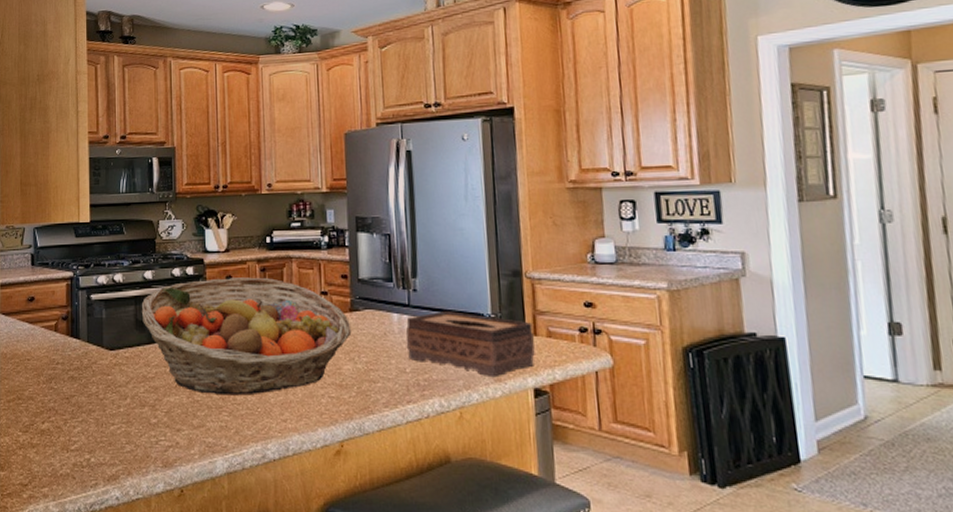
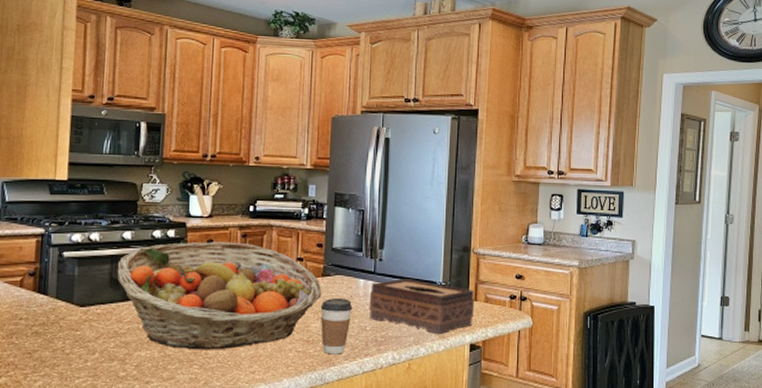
coffee cup: none [351,335,388,401] -> present [320,298,353,354]

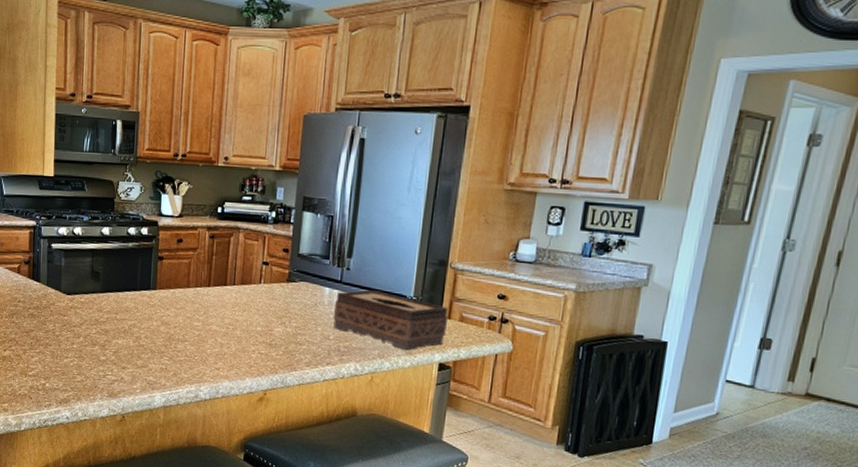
fruit basket: present [117,241,322,350] -> none [97,240,286,345]
coffee cup: present [320,298,353,354] -> none [283,304,317,360]

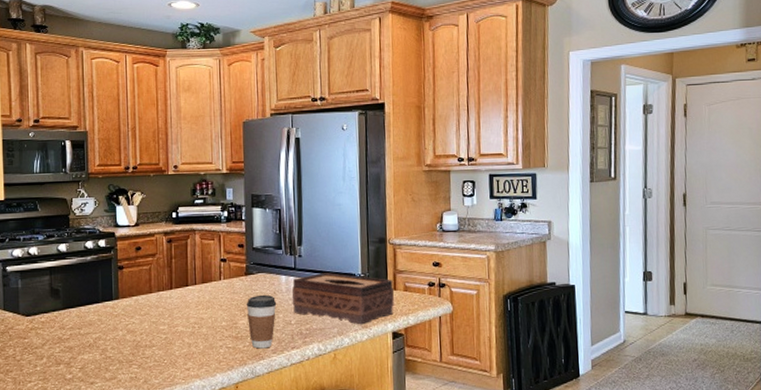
coffee cup: none [283,304,317,360] -> present [246,294,277,349]

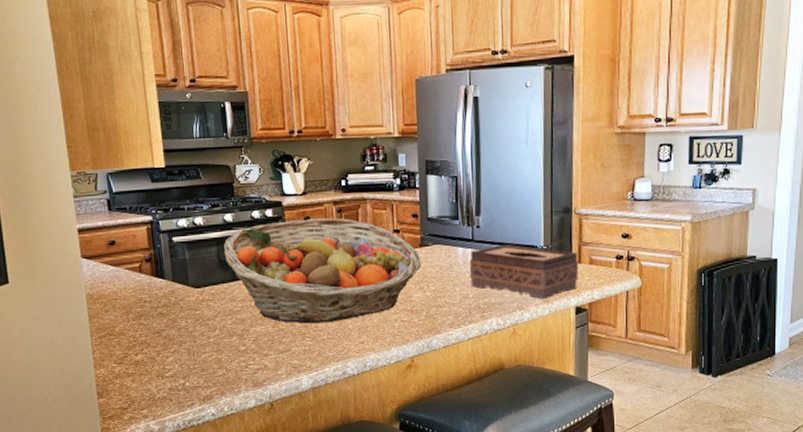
fruit basket: none [56,247,247,351] -> present [224,217,422,324]
coffee cup: present [246,294,277,349] -> none [421,267,454,323]

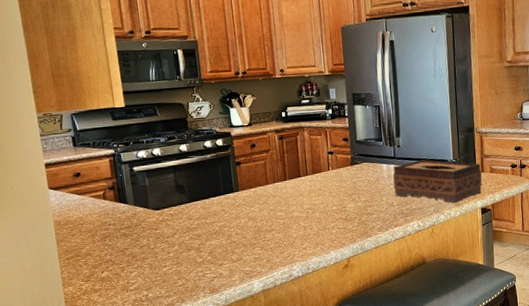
fruit basket: present [224,217,422,324] -> none [180,144,353,236]

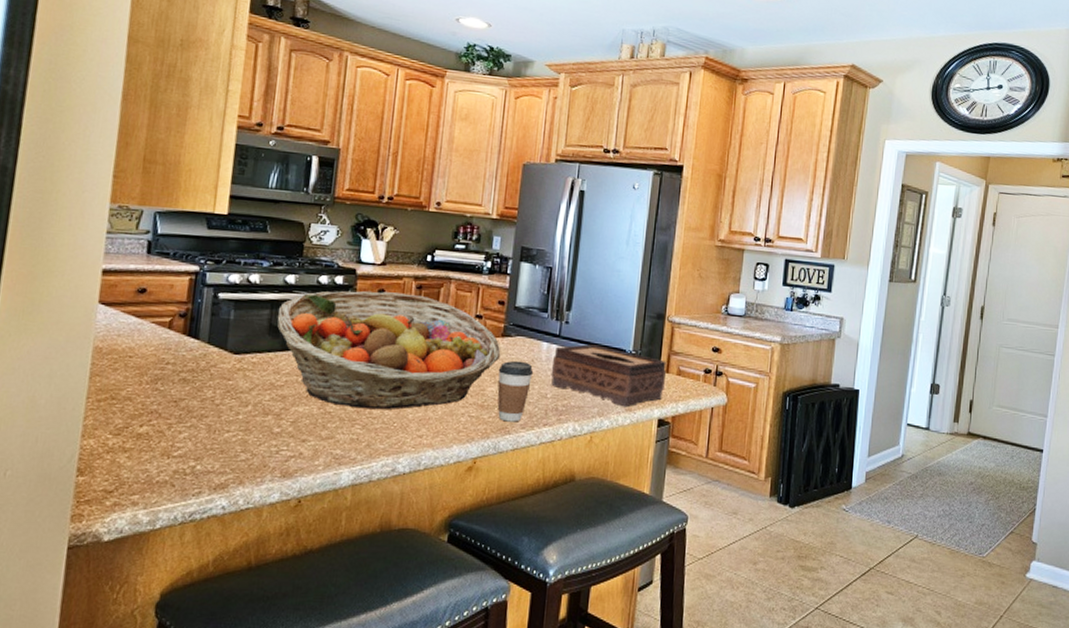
fruit basket: none [180,144,353,236] -> present [277,290,501,410]
coffee cup: none [353,181,380,228] -> present [497,360,534,422]

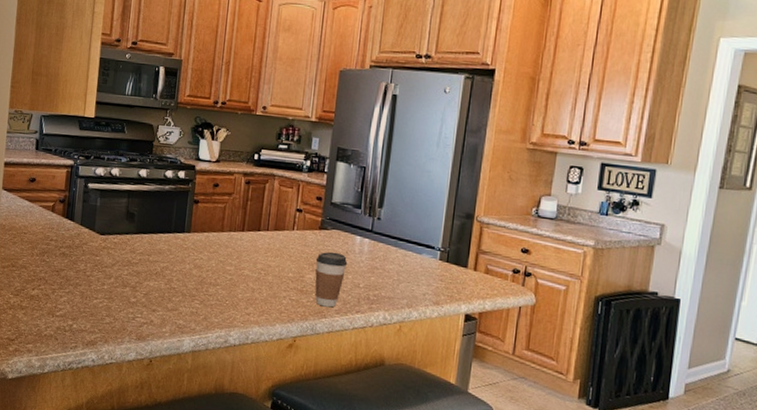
fruit basket: present [277,290,501,410] -> none [133,184,319,289]
tissue box: present [551,344,667,408] -> none [363,240,475,301]

